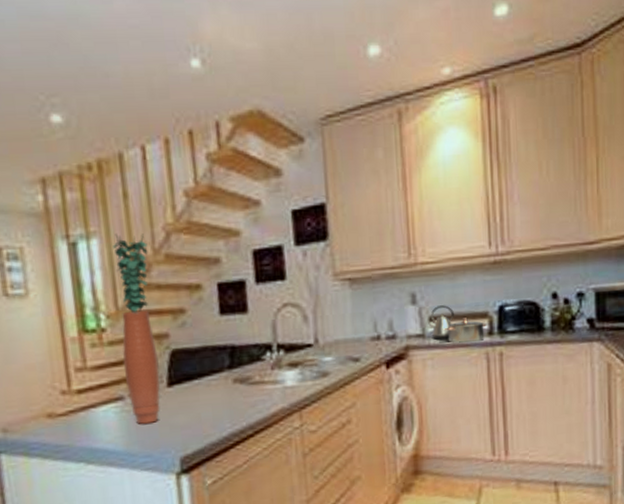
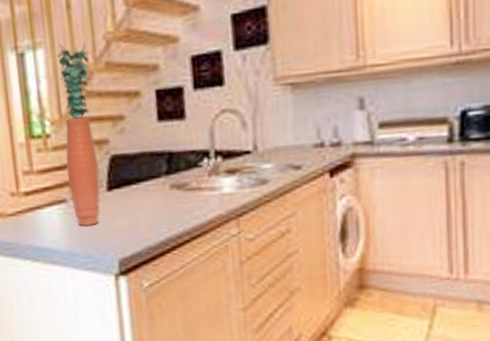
kettle: present [428,305,454,341] -> none [378,110,408,149]
cooking pot: present [443,317,488,344] -> none [395,123,447,152]

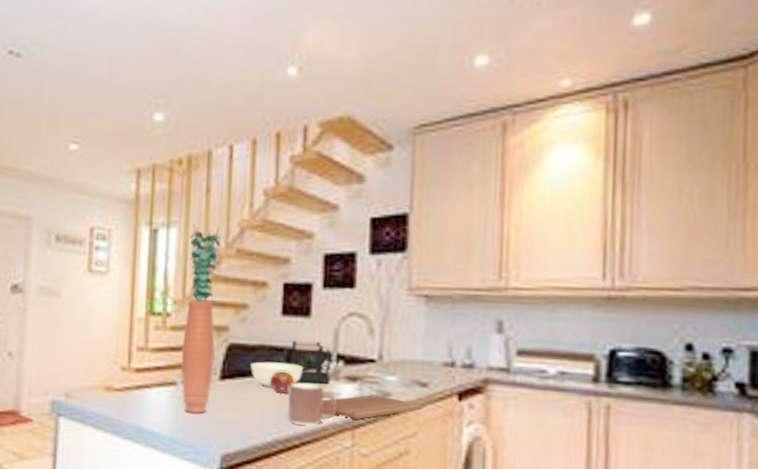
bowl: none [133,165,185,191] -> present [249,361,304,387]
fruit: none [154,174,179,195] -> present [269,371,295,394]
dish rack: none [164,141,210,182] -> present [283,341,331,384]
mug: none [173,181,220,222] -> present [287,382,337,427]
cutting board: none [206,183,300,210] -> present [322,394,424,421]

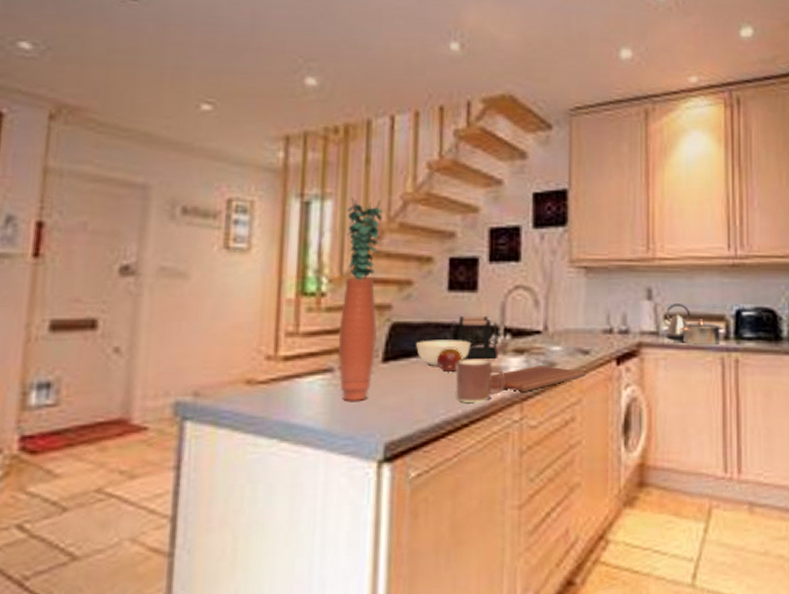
kettle: none [515,338,549,380] -> present [663,304,690,340]
cooking pot: none [534,357,593,389] -> present [678,319,724,346]

